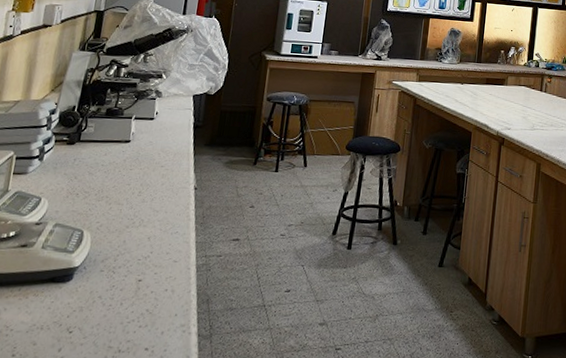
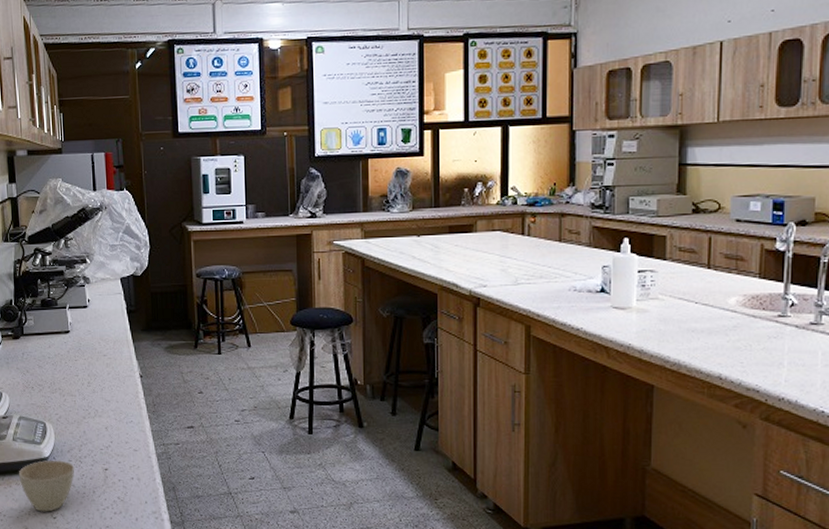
cup: none [39,269,106,326] -> present [18,460,75,512]

